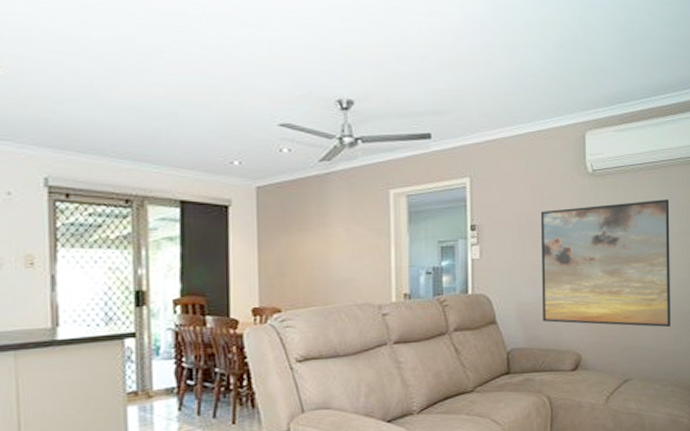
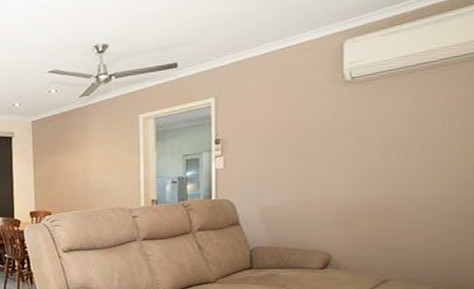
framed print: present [540,199,670,328] -> none [288,99,451,231]

